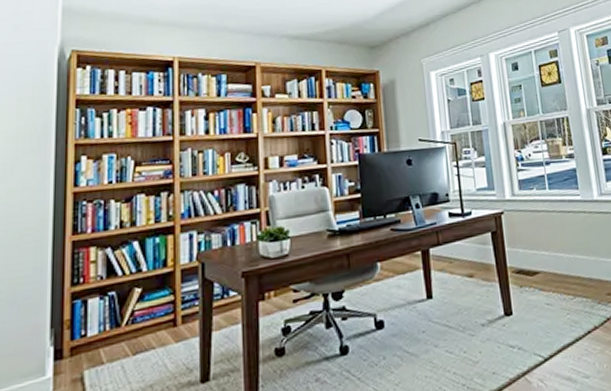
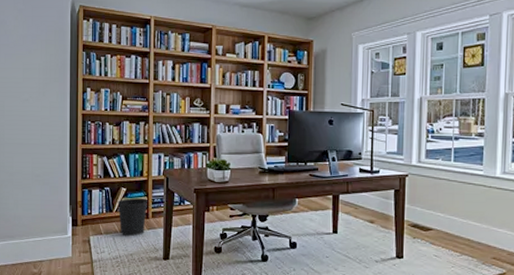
wastebasket: none [128,298,176,361] -> present [117,198,148,237]

